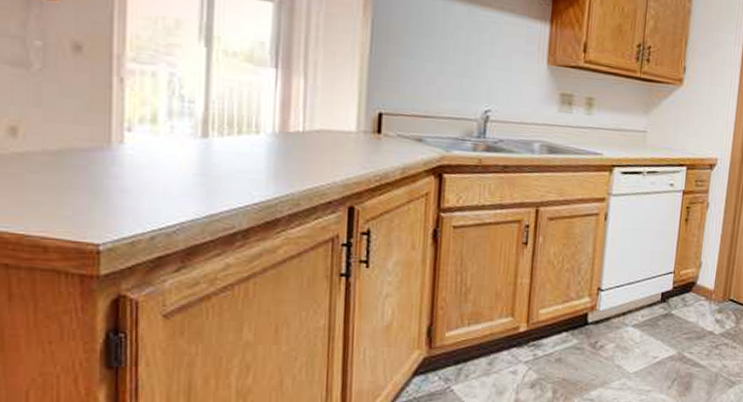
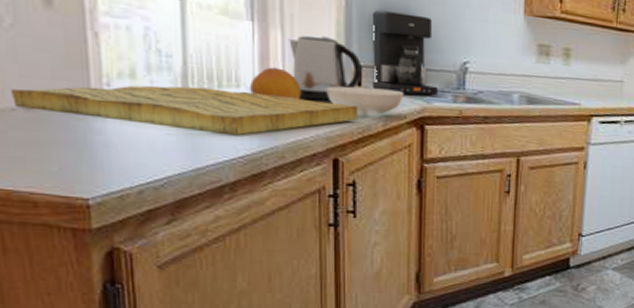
cutting board: none [33,130,377,181] -> present [12,85,358,135]
fruit: none [270,113,321,147] -> present [250,67,301,100]
kettle: none [311,81,383,151] -> present [289,34,362,104]
bowl: none [344,133,423,165] -> present [324,86,404,117]
coffee maker: none [392,59,459,144] -> present [373,10,439,96]

